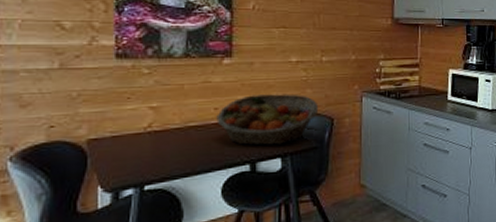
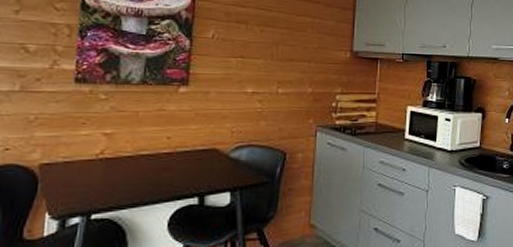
fruit basket: present [216,94,319,146] -> none [168,125,272,178]

